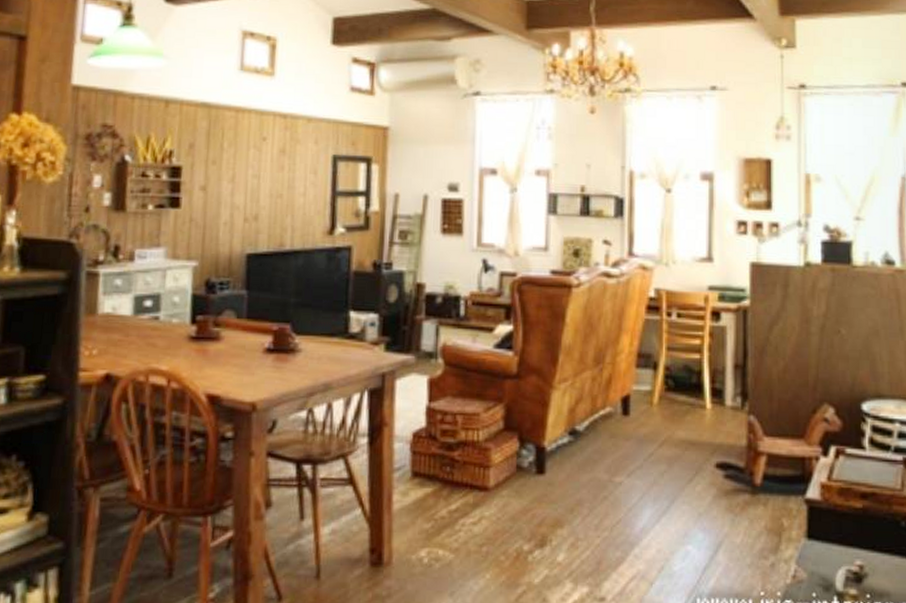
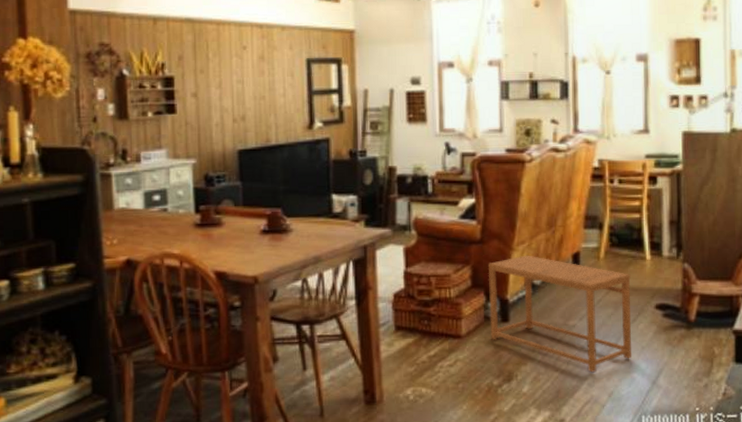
side table: none [522,395,688,542] -> present [487,255,632,373]

